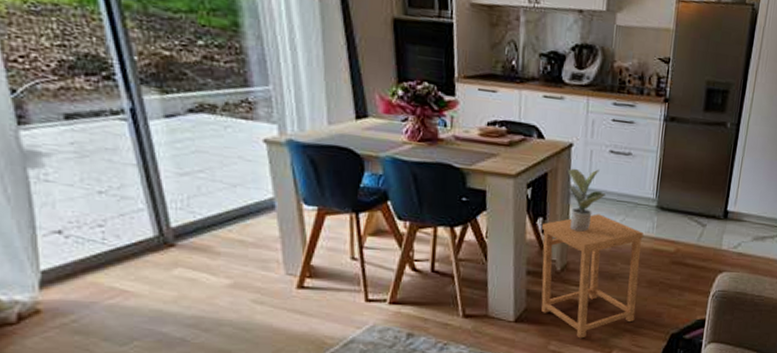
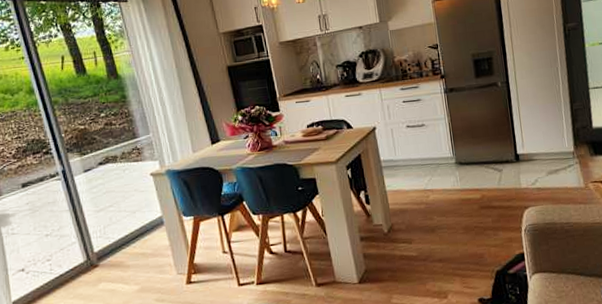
side table: present [541,213,643,339] -> none [365,178,461,289]
potted plant: present [567,168,605,232] -> none [376,143,411,197]

